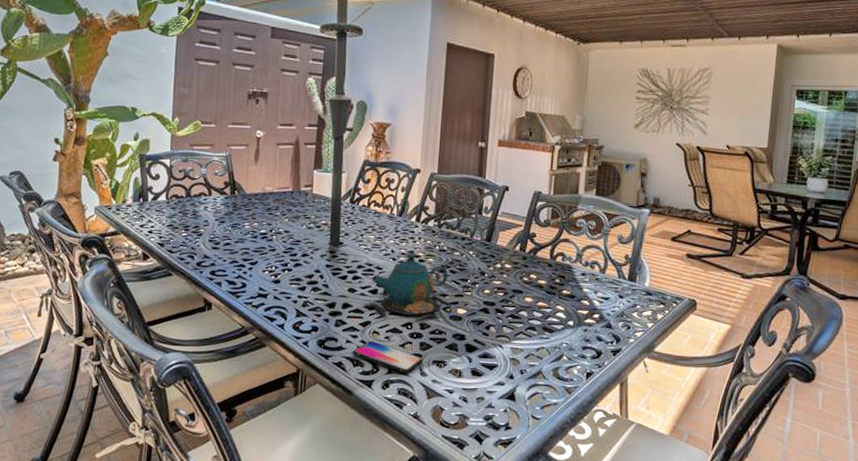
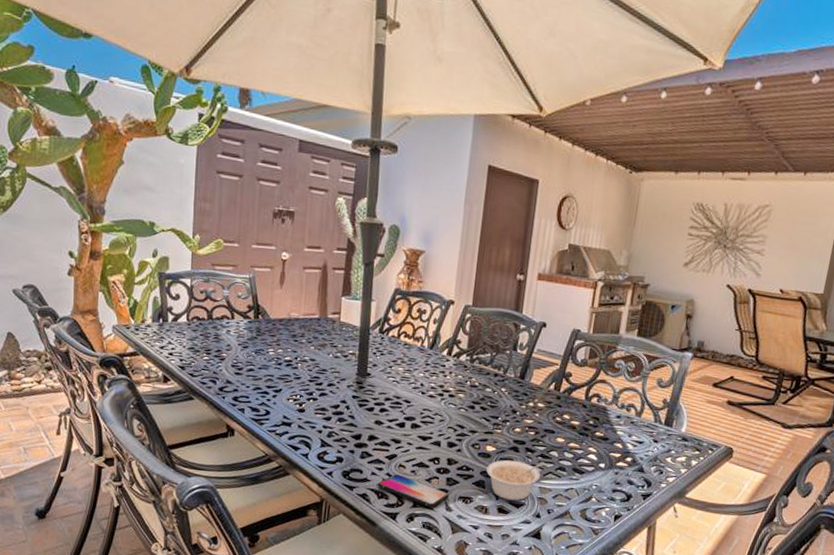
teapot: present [368,252,451,319] -> none [395,387,480,455]
legume: none [459,321,515,362] -> present [486,459,545,501]

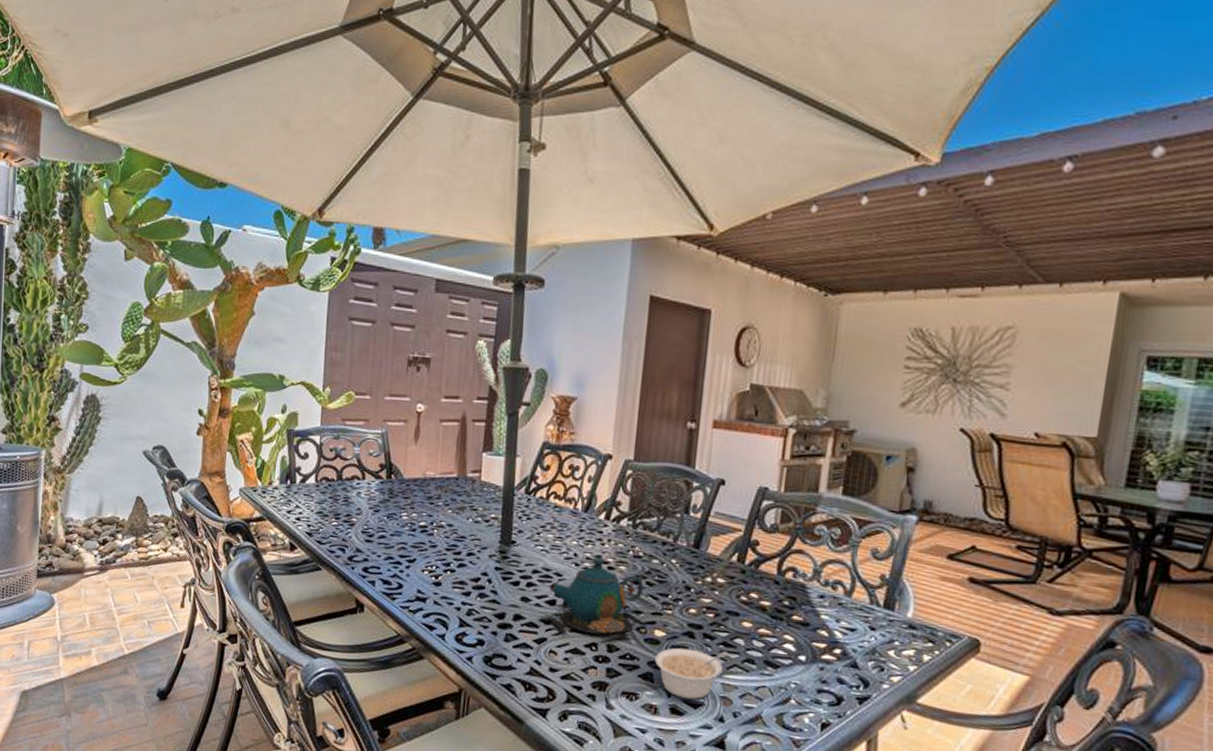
smartphone: present [378,474,449,508] -> none [525,661,609,705]
teapot: none [395,387,480,455] -> present [544,557,647,640]

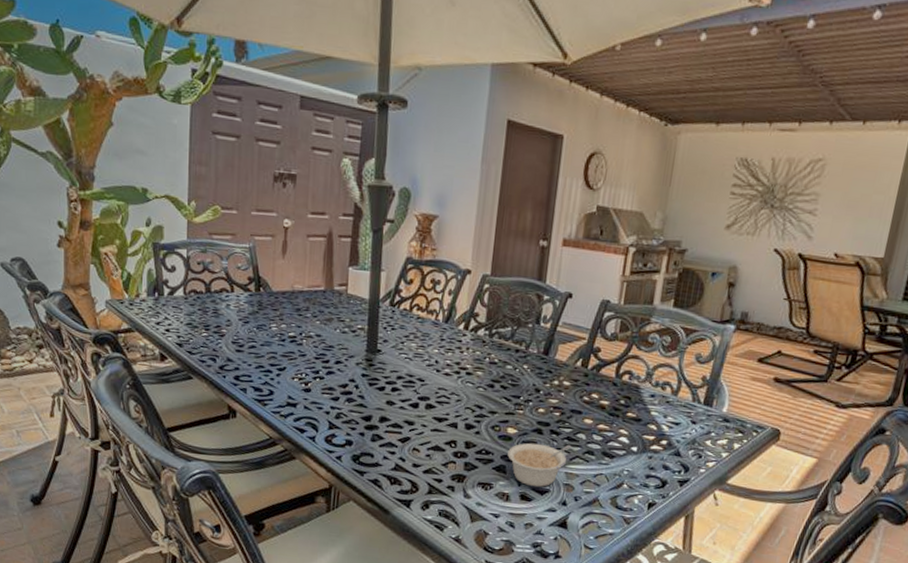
teapot: present [544,557,647,640] -> none [408,364,501,438]

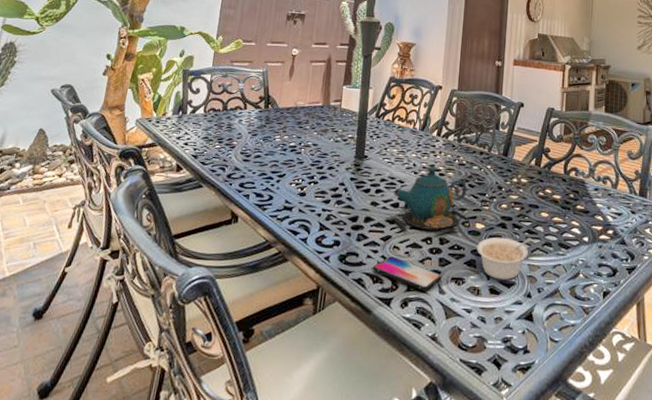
smartphone: none [390,458,467,495] -> present [373,256,441,291]
teapot: none [408,364,501,438] -> present [389,166,470,234]

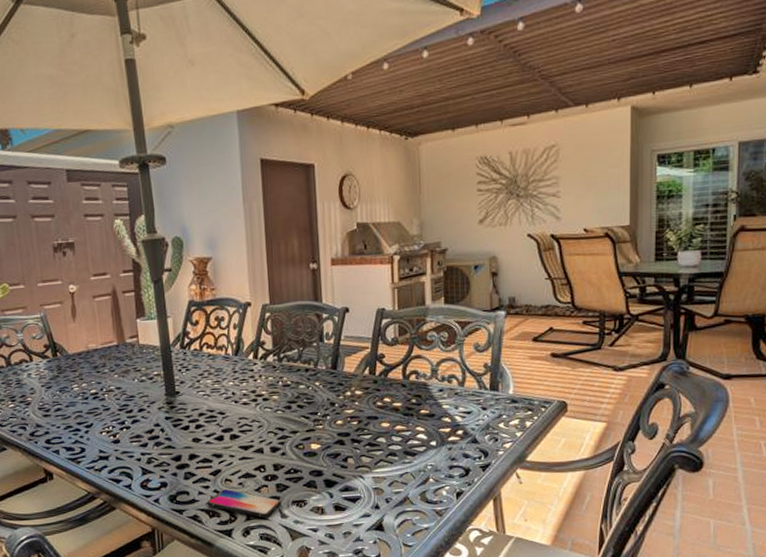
teapot: present [389,166,470,234] -> none [215,392,303,462]
legume: present [477,237,532,280] -> none [315,450,374,496]

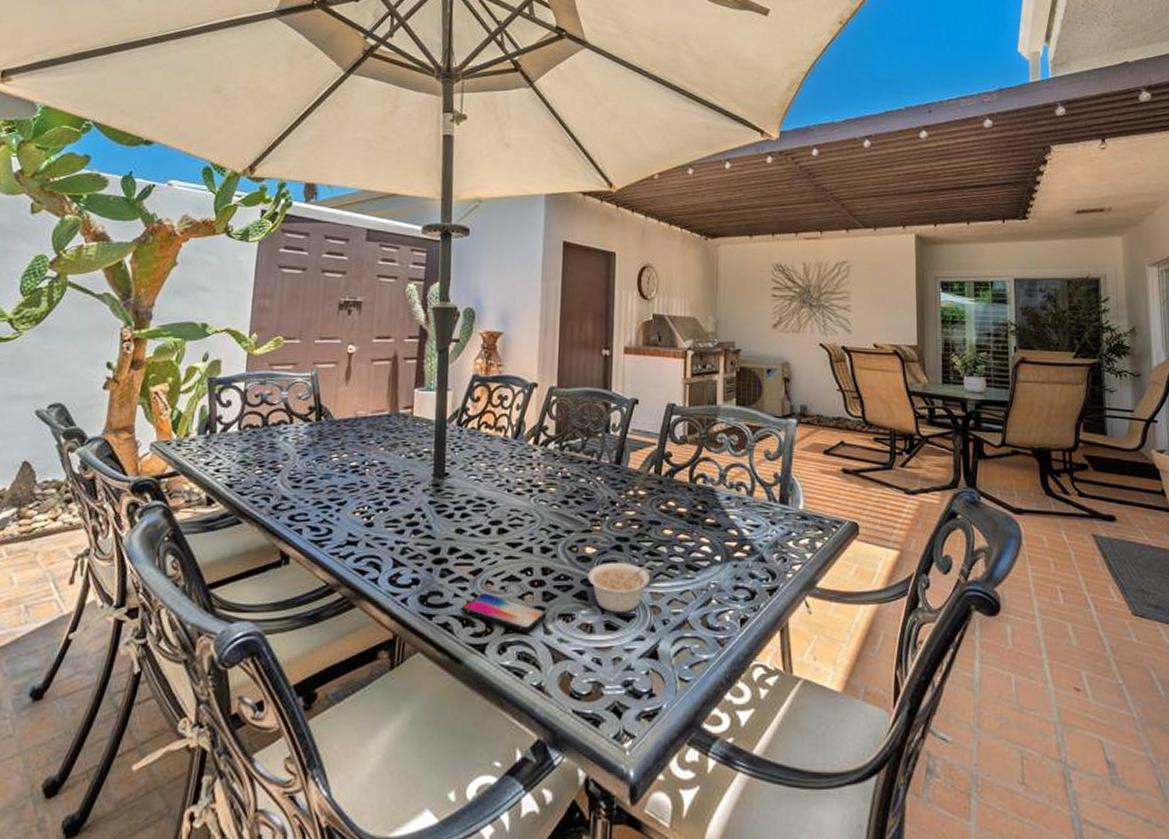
legume: none [315,450,374,496] -> present [588,560,654,612]

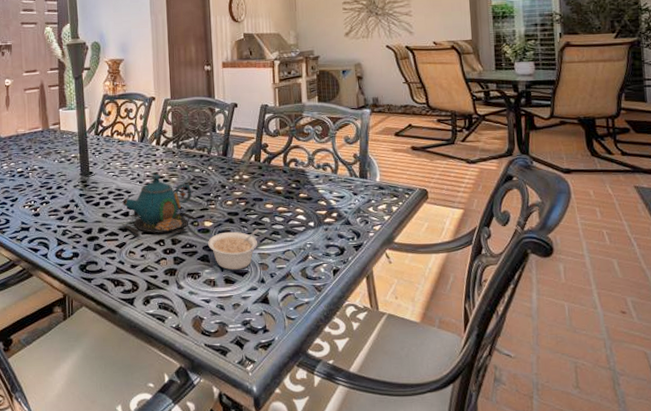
smartphone: present [462,593,546,633] -> none [113,260,178,288]
teapot: none [479,482,578,563] -> present [121,174,198,236]

